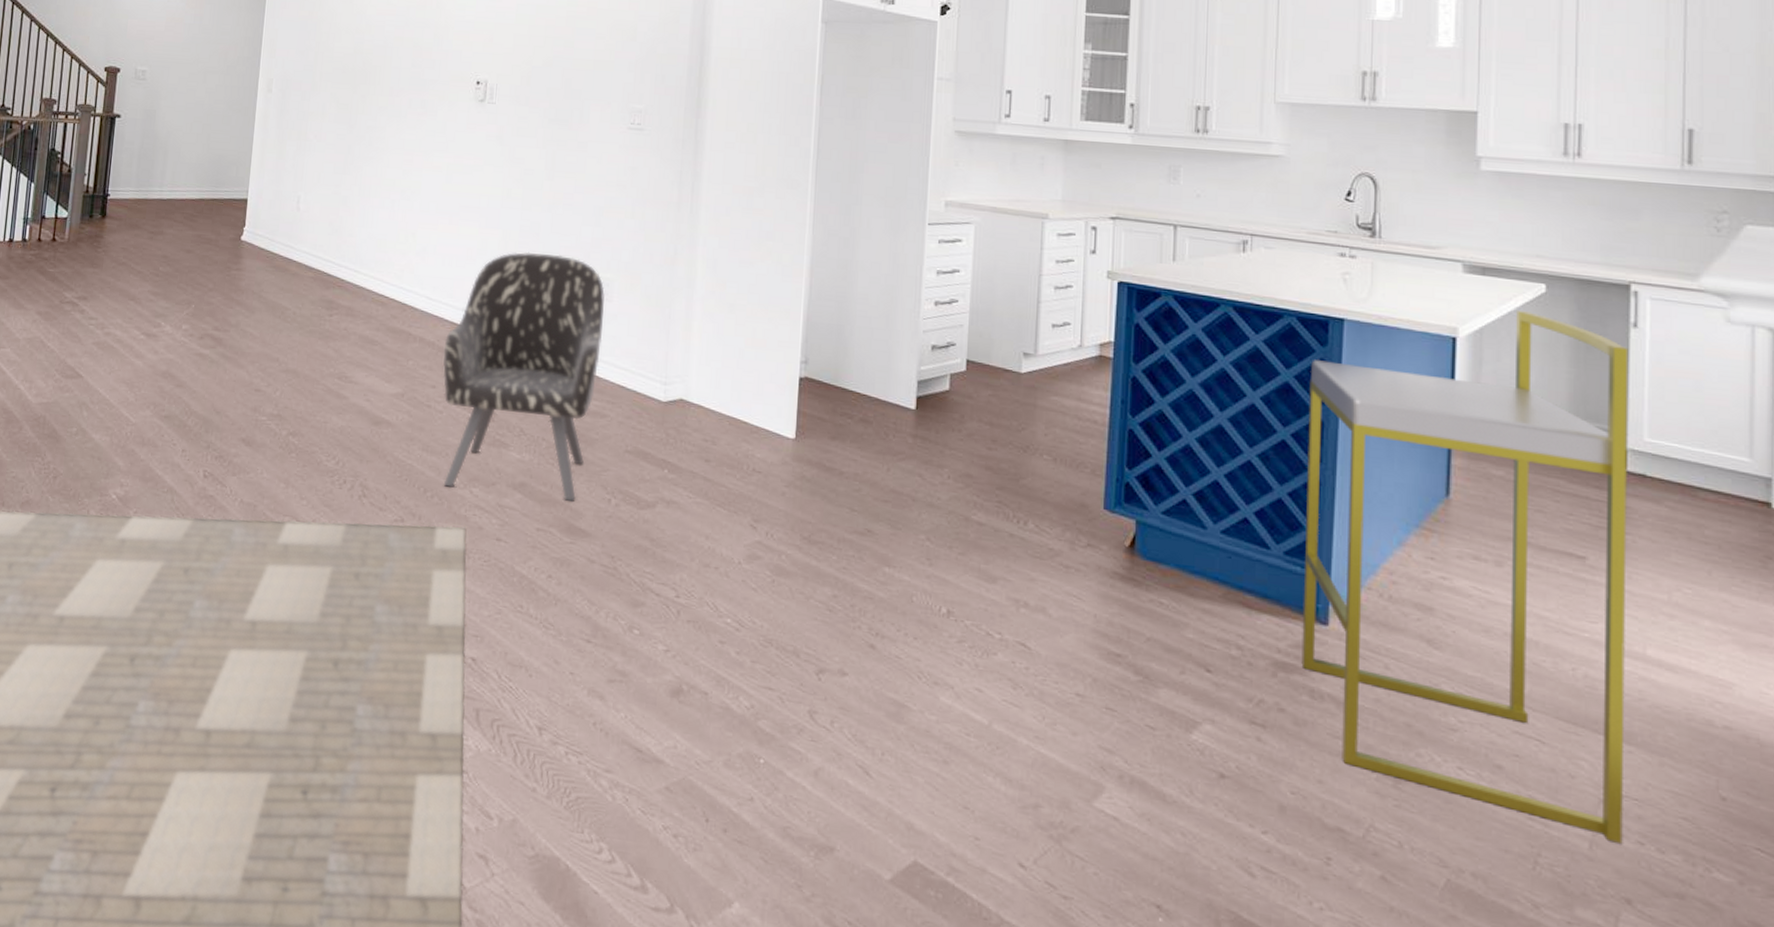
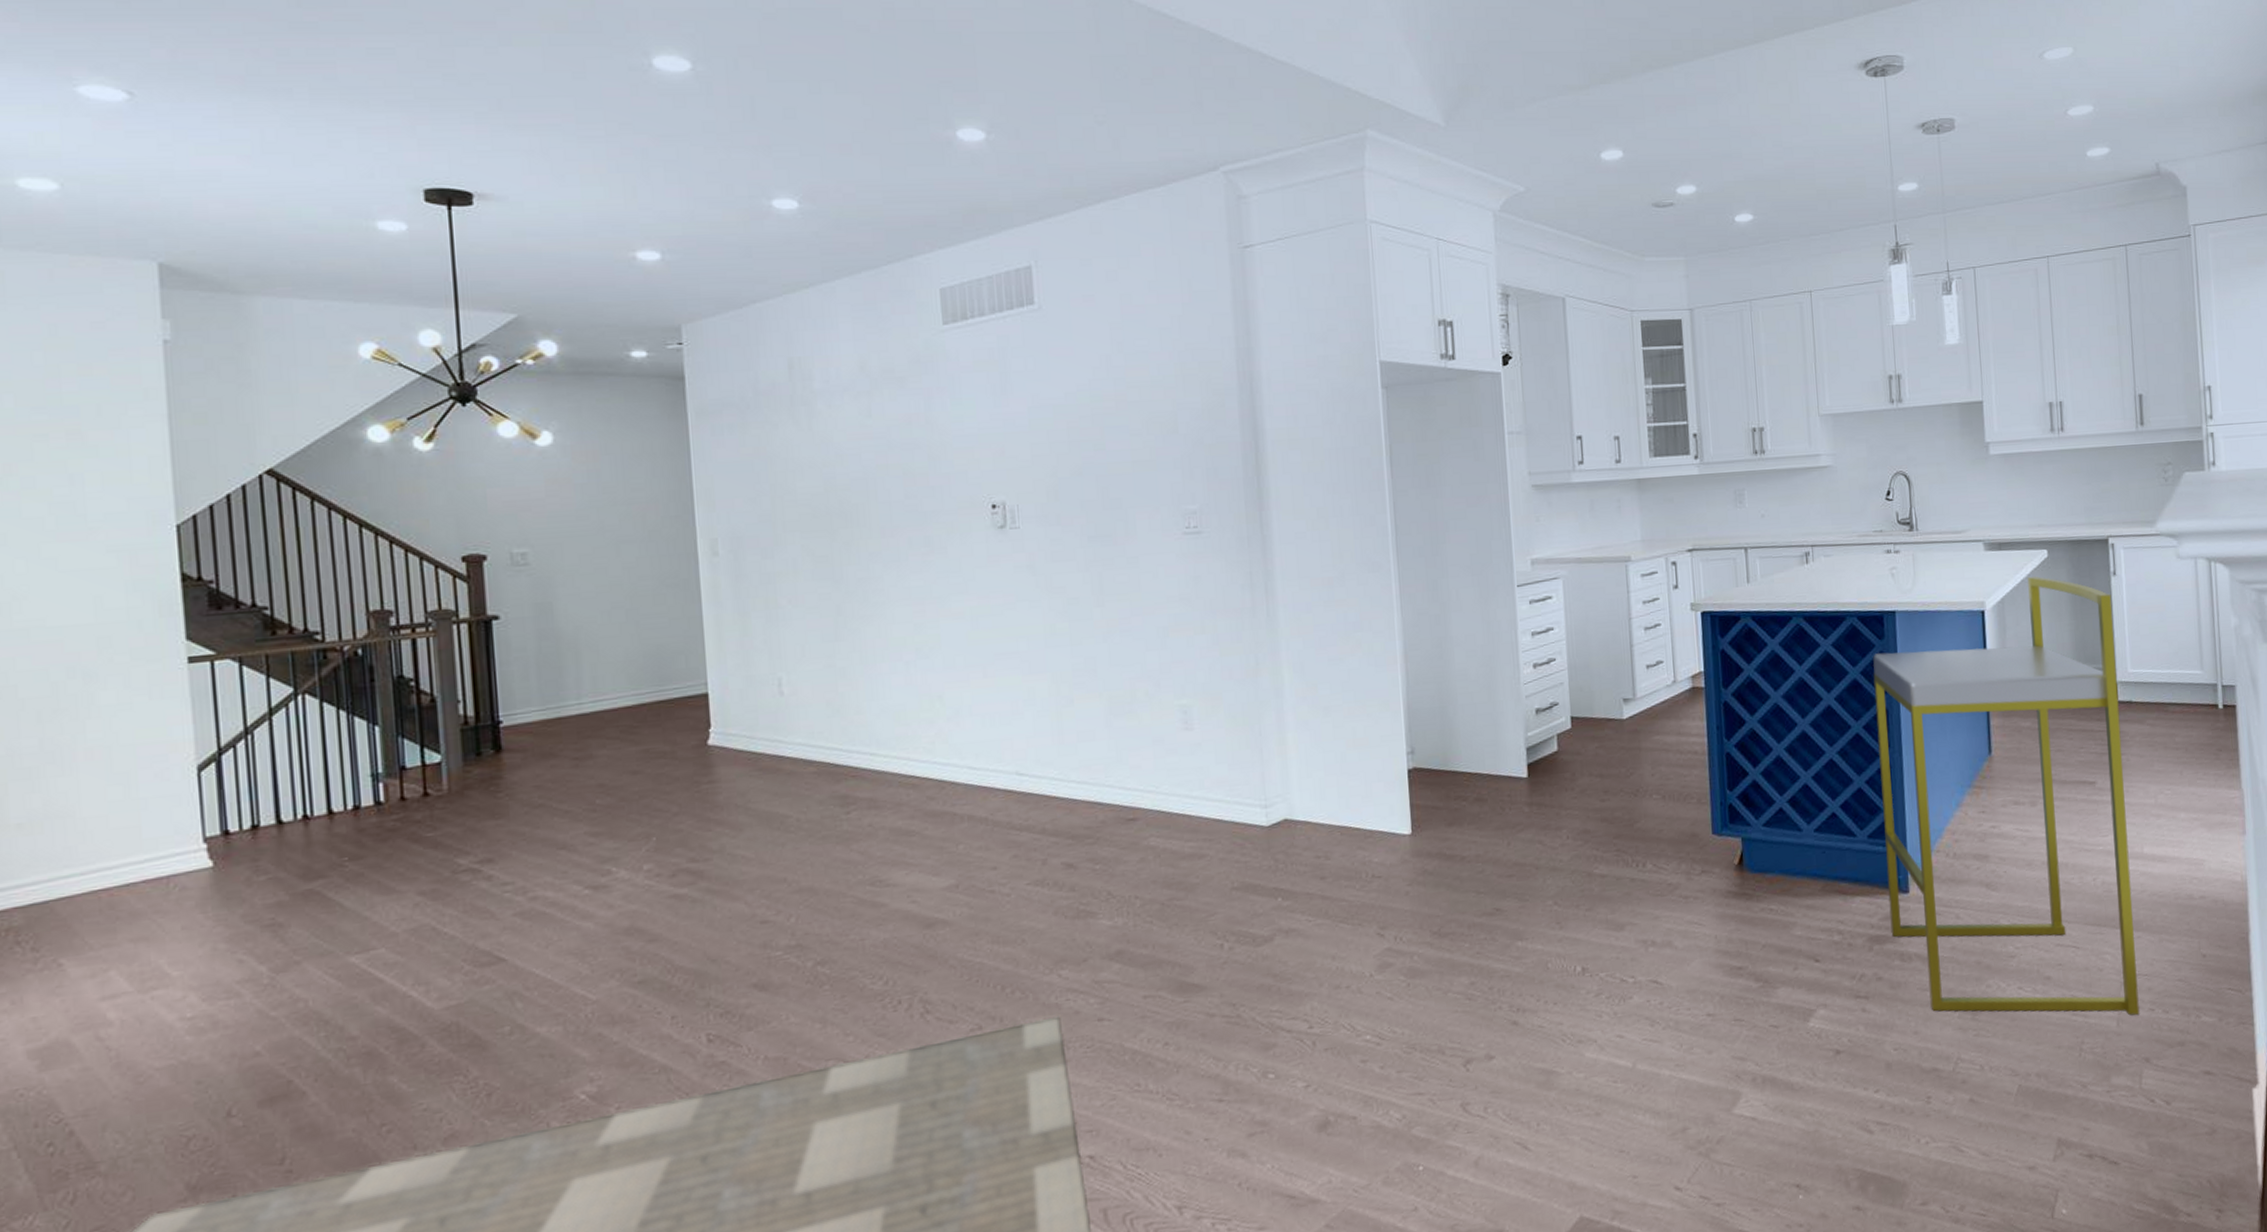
armchair: present [443,252,605,503] -> none [999,688,1188,977]

